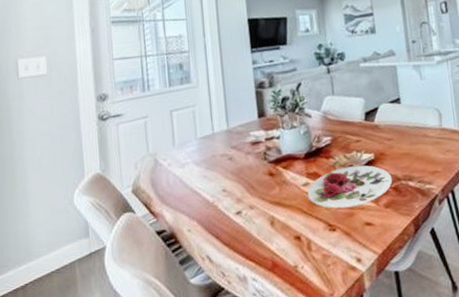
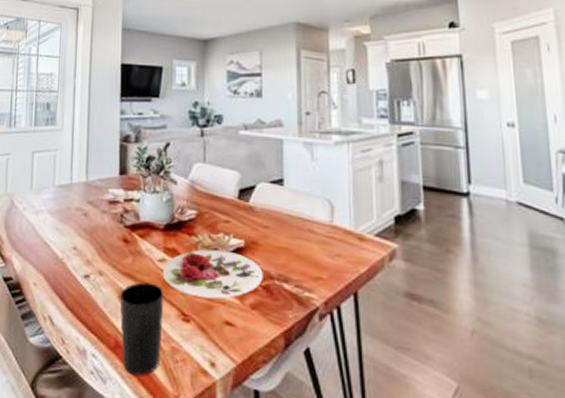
cup: none [271,205,314,287] -> present [119,282,164,376]

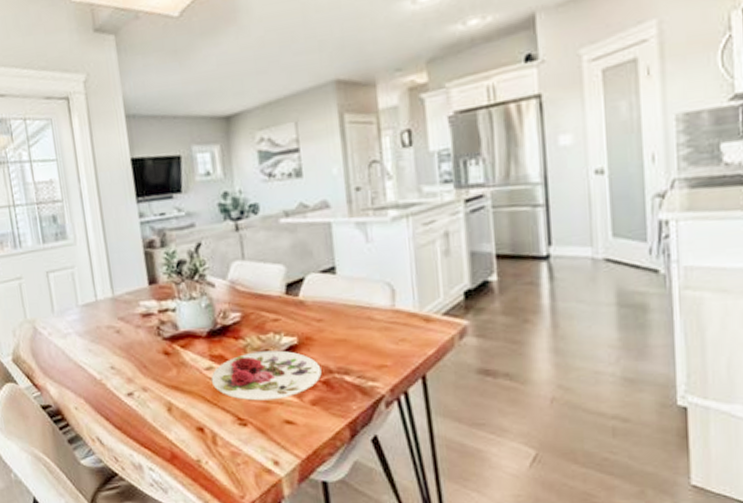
cup: present [119,282,164,376] -> none [168,392,221,483]

